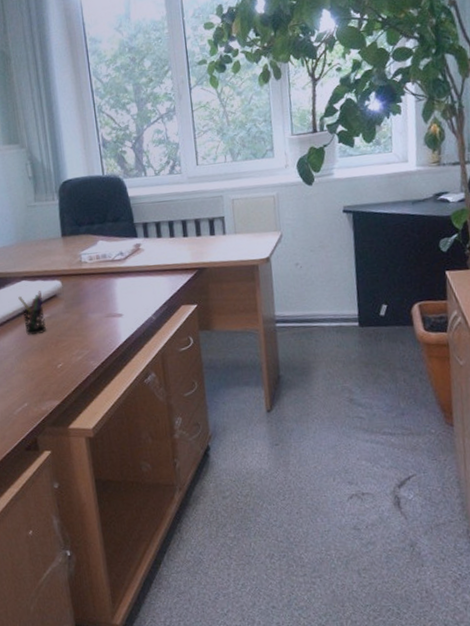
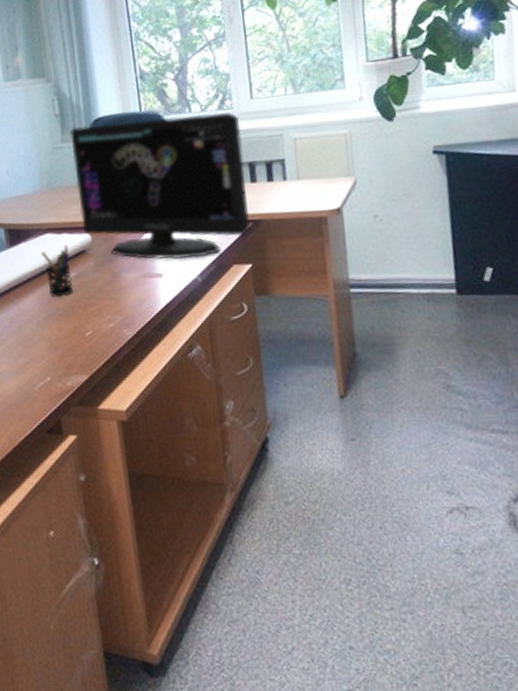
computer monitor: none [42,176,197,302] -> present [70,112,251,260]

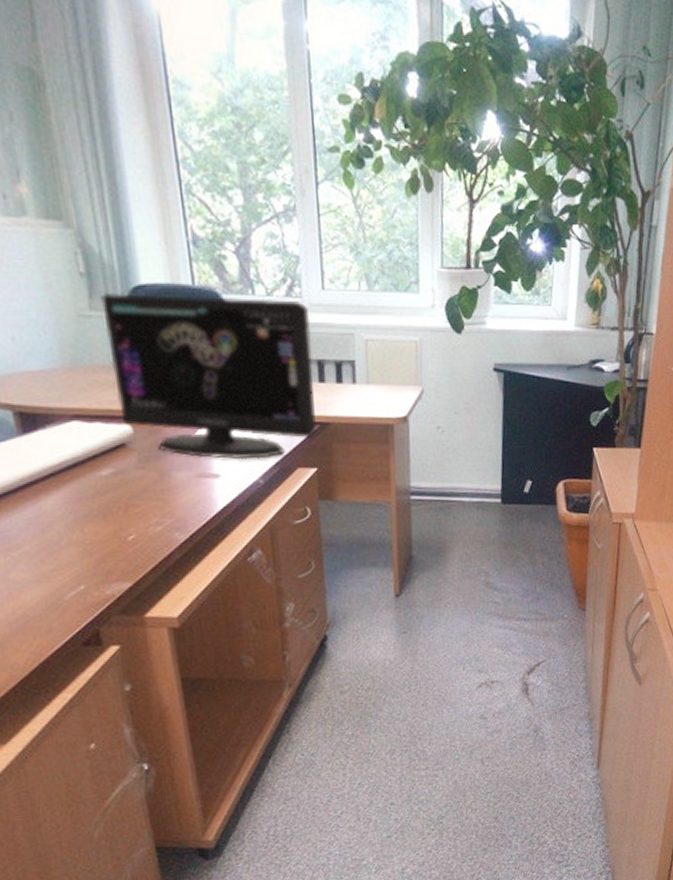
pen holder: present [41,245,74,298] -> none [67,436,112,497]

